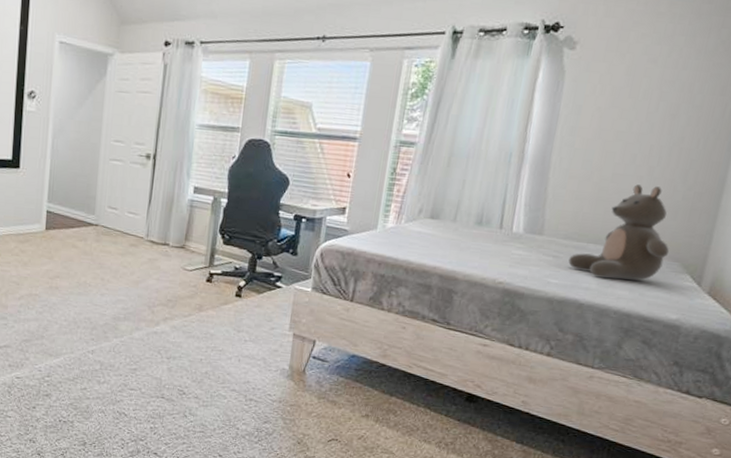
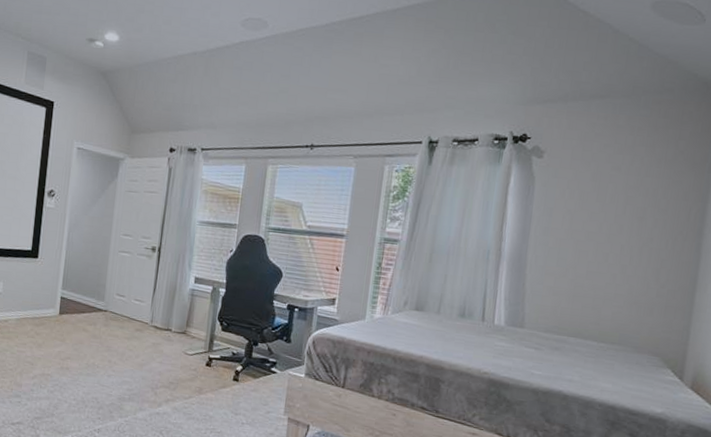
stuffed bear: present [568,184,670,281] -> none [550,281,649,374]

